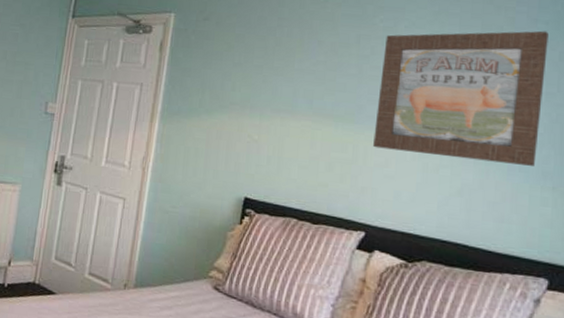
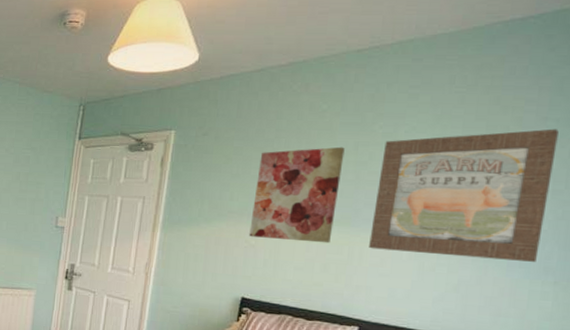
wall art: none [252,39,347,141] -> present [249,147,345,244]

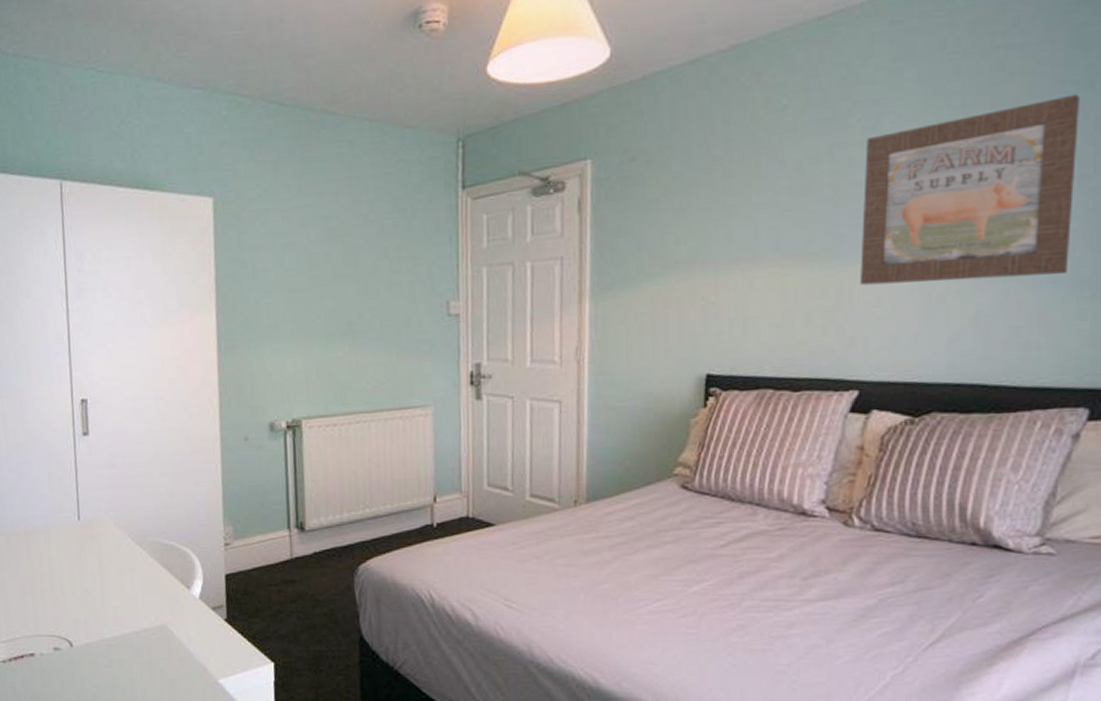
wall art: present [249,147,345,244] -> none [706,153,816,292]

